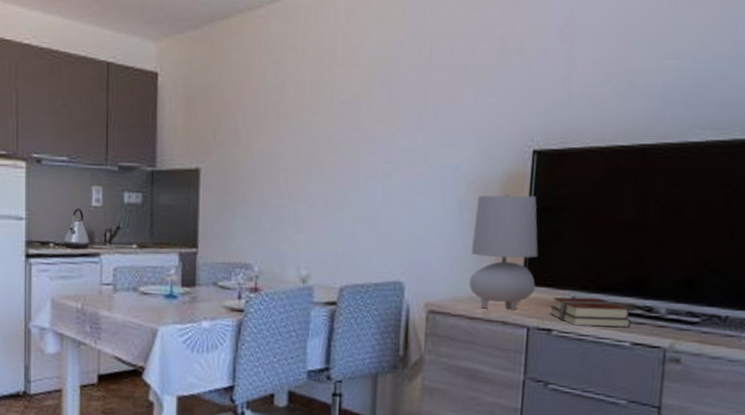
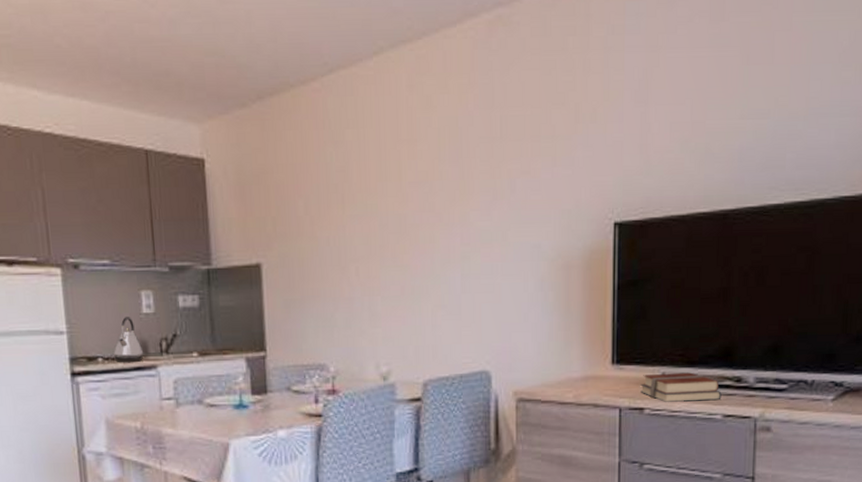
table lamp: present [469,194,538,310] -> none [557,270,625,393]

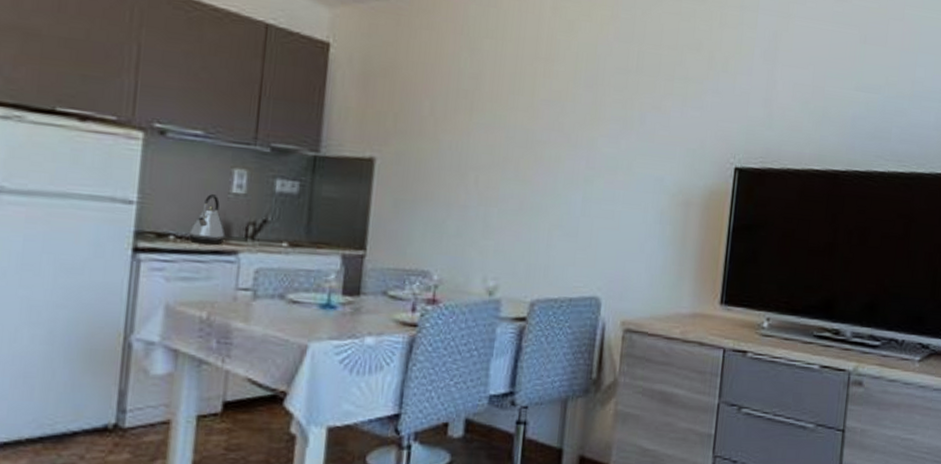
books: present [640,372,722,403] -> none [745,318,821,351]

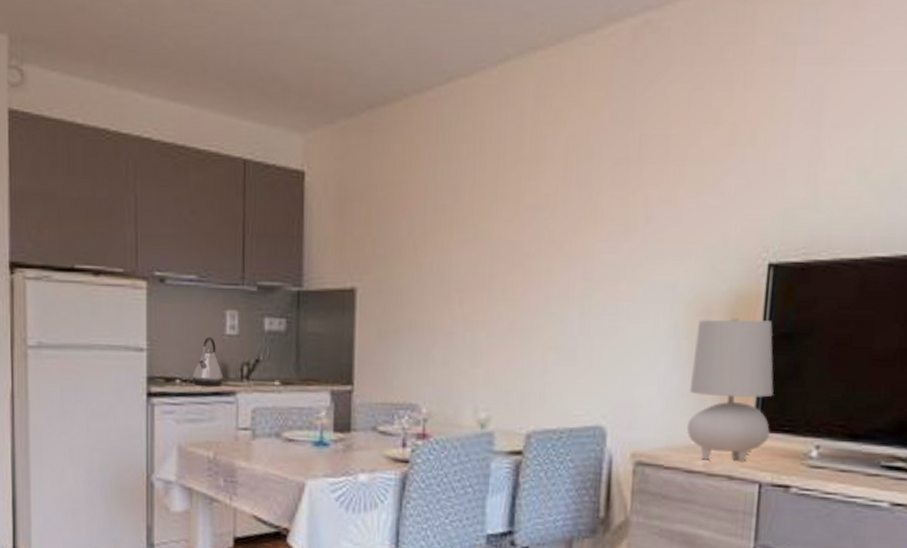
table lamp: none [668,209,737,331] -> present [687,318,774,462]

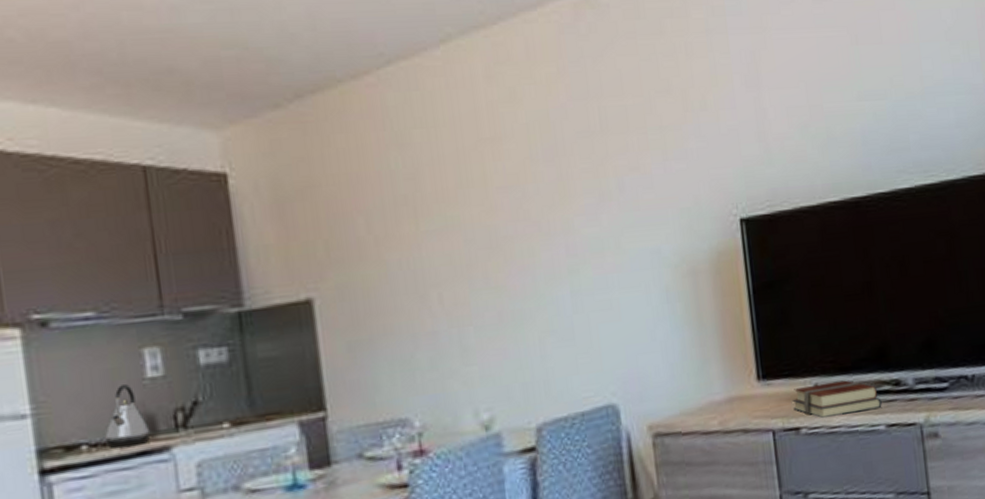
table lamp: present [687,318,774,462] -> none [687,272,773,419]
books: none [787,446,891,485] -> present [792,380,882,419]

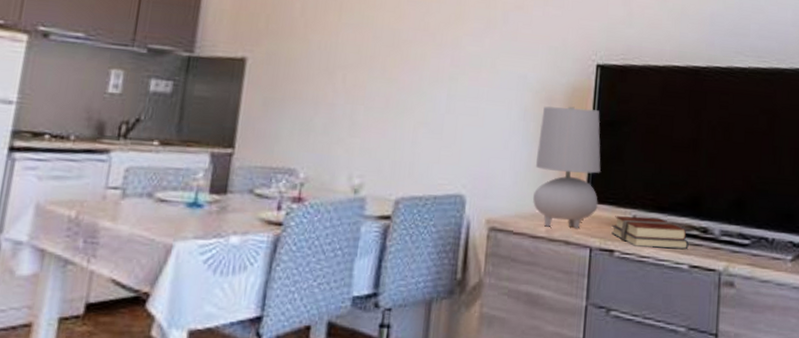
kettle: present [103,384,151,449] -> none [63,94,99,145]
table lamp: none [687,272,773,419] -> present [533,106,601,229]

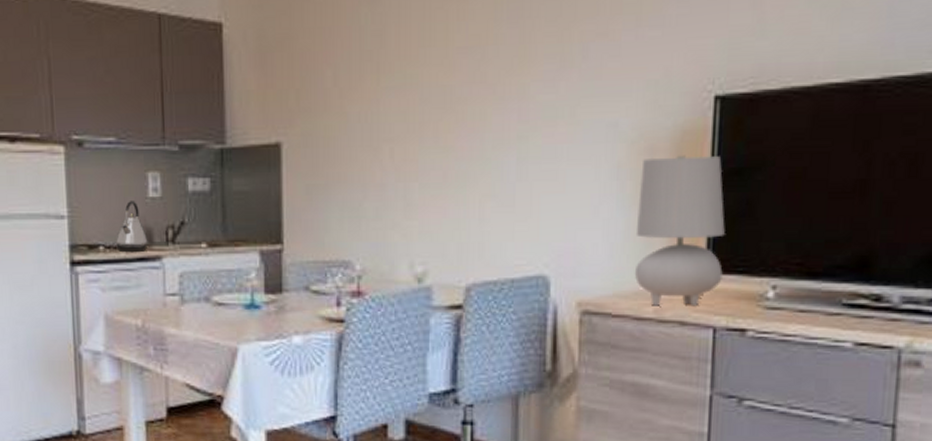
kettle: none [63,94,99,145] -> present [115,201,148,253]
books: present [611,216,689,250] -> none [742,286,854,325]

